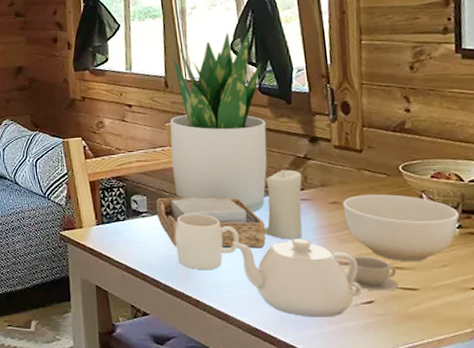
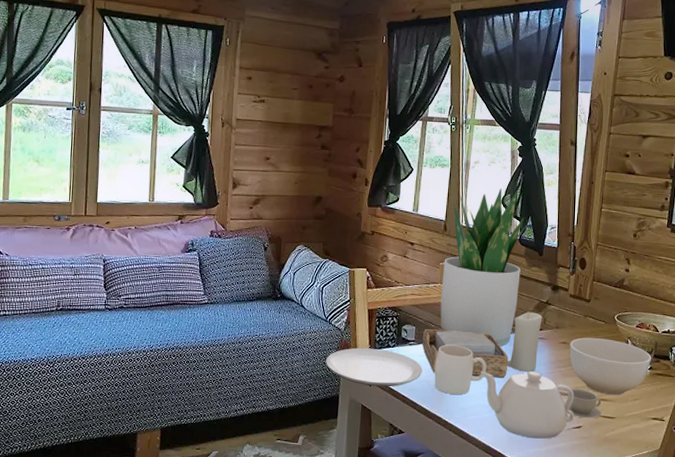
plate: none [49,223,162,265] -> present [326,347,423,387]

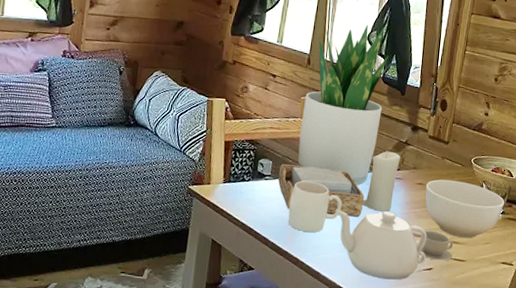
plate: present [326,347,423,387] -> none [177,180,277,222]

